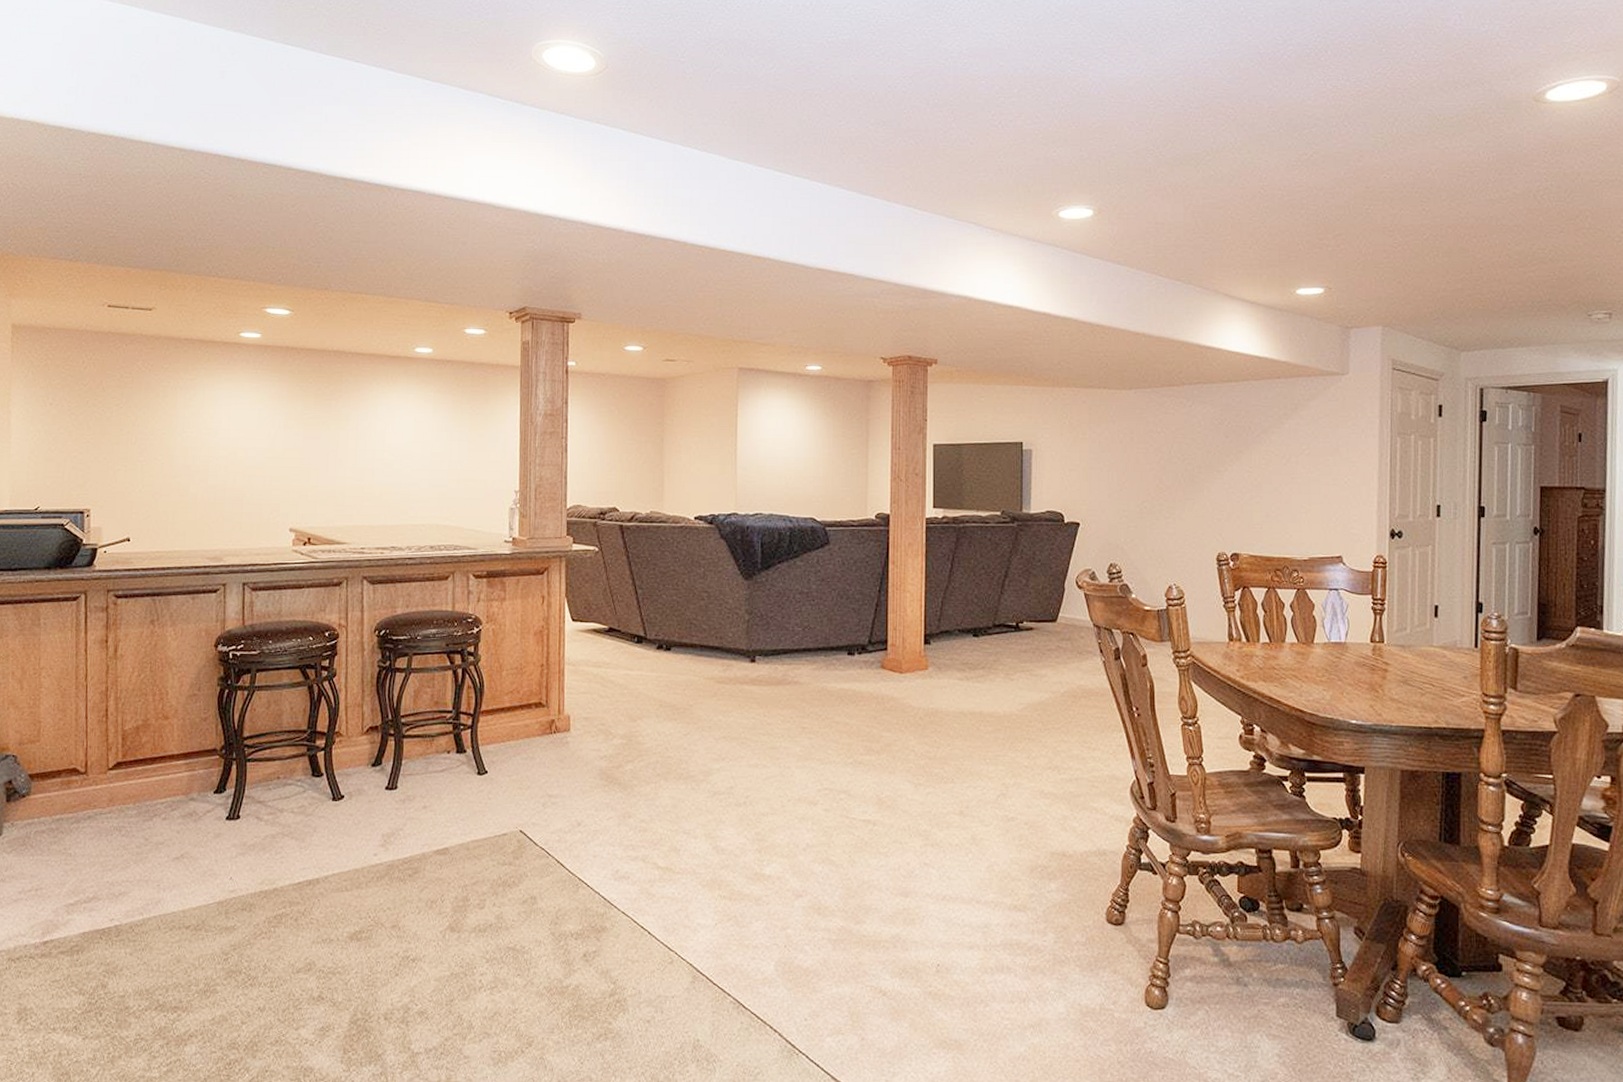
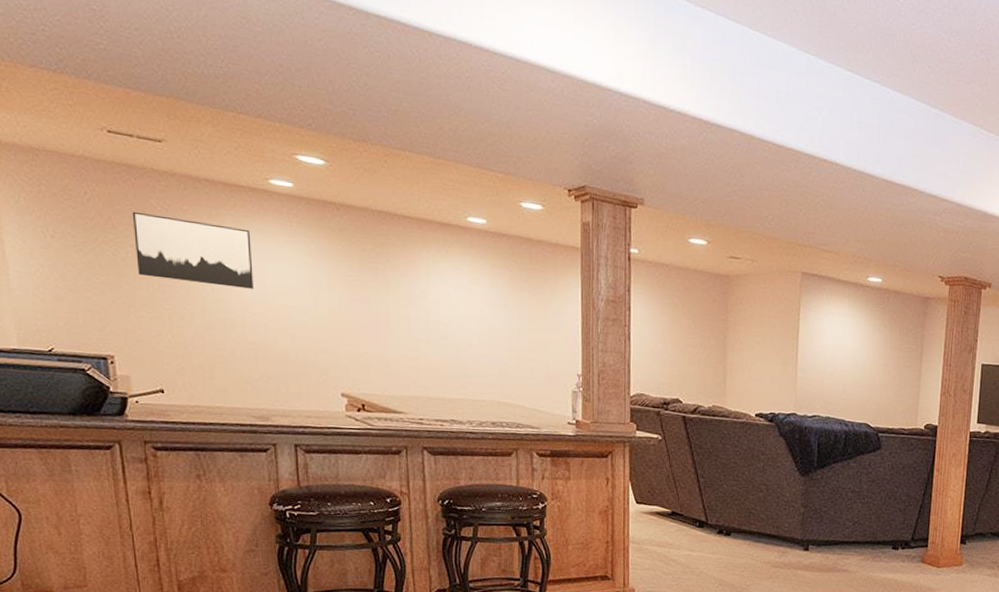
wall art: none [119,374,220,435] -> present [132,211,253,289]

